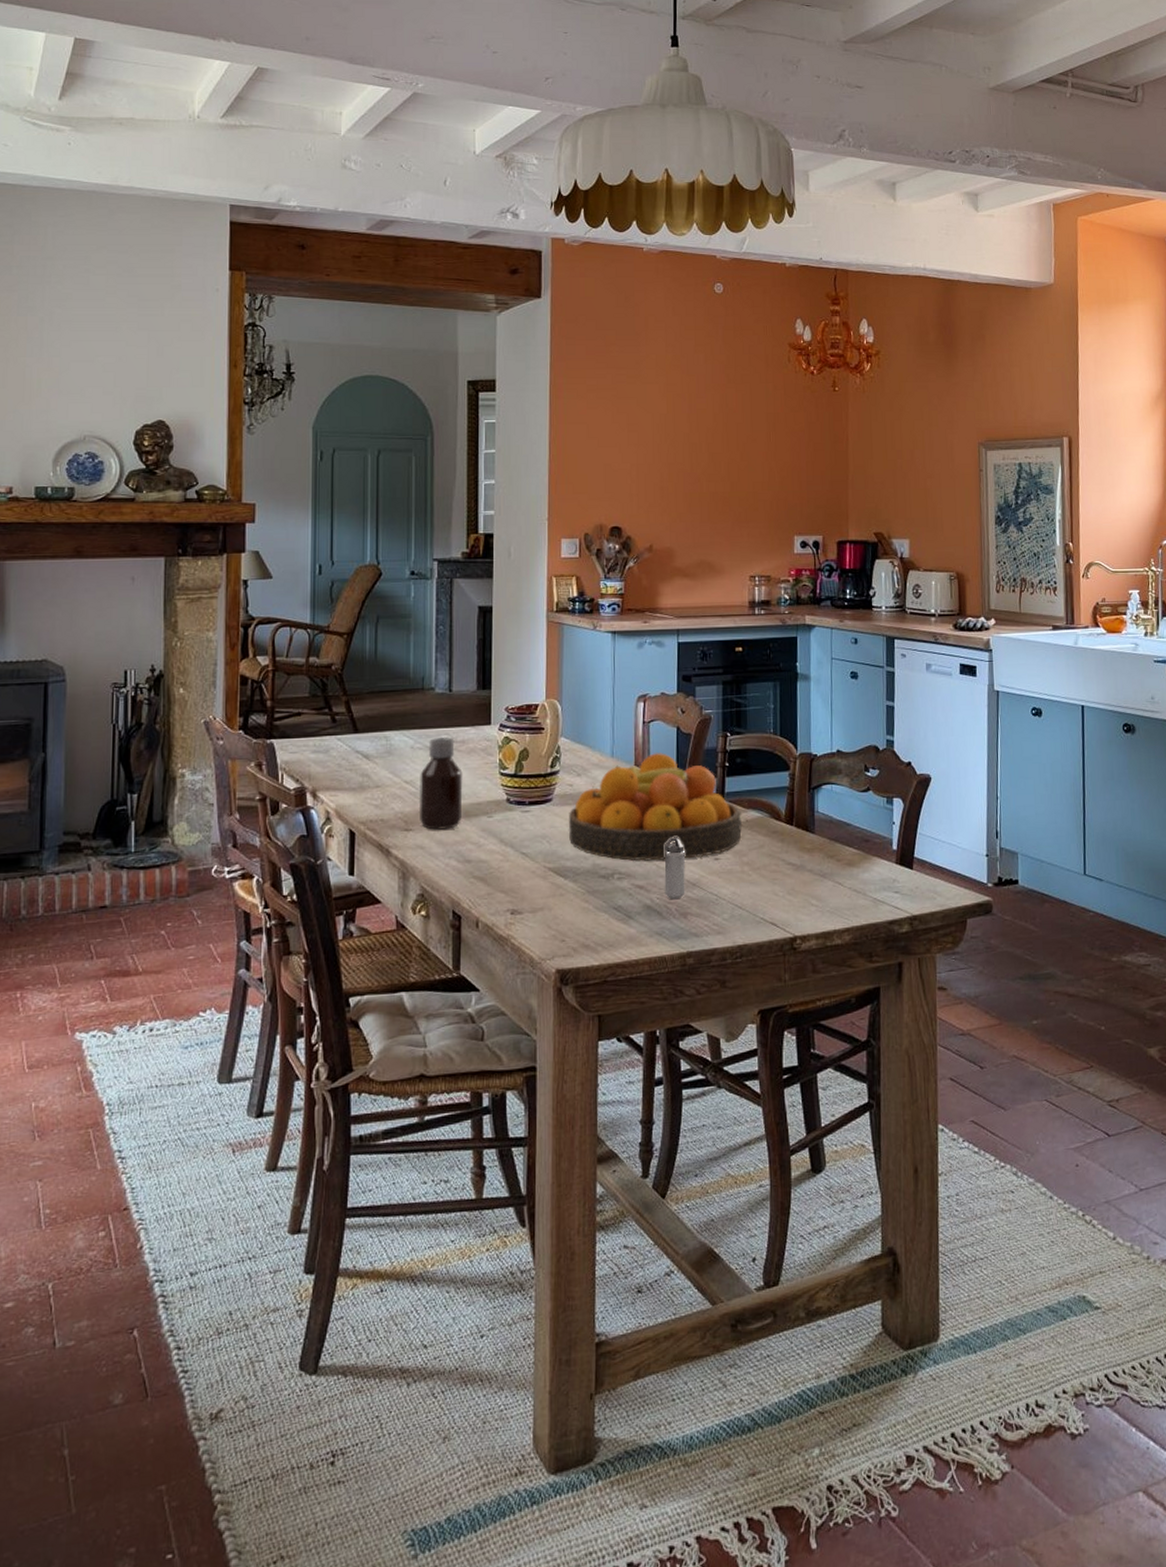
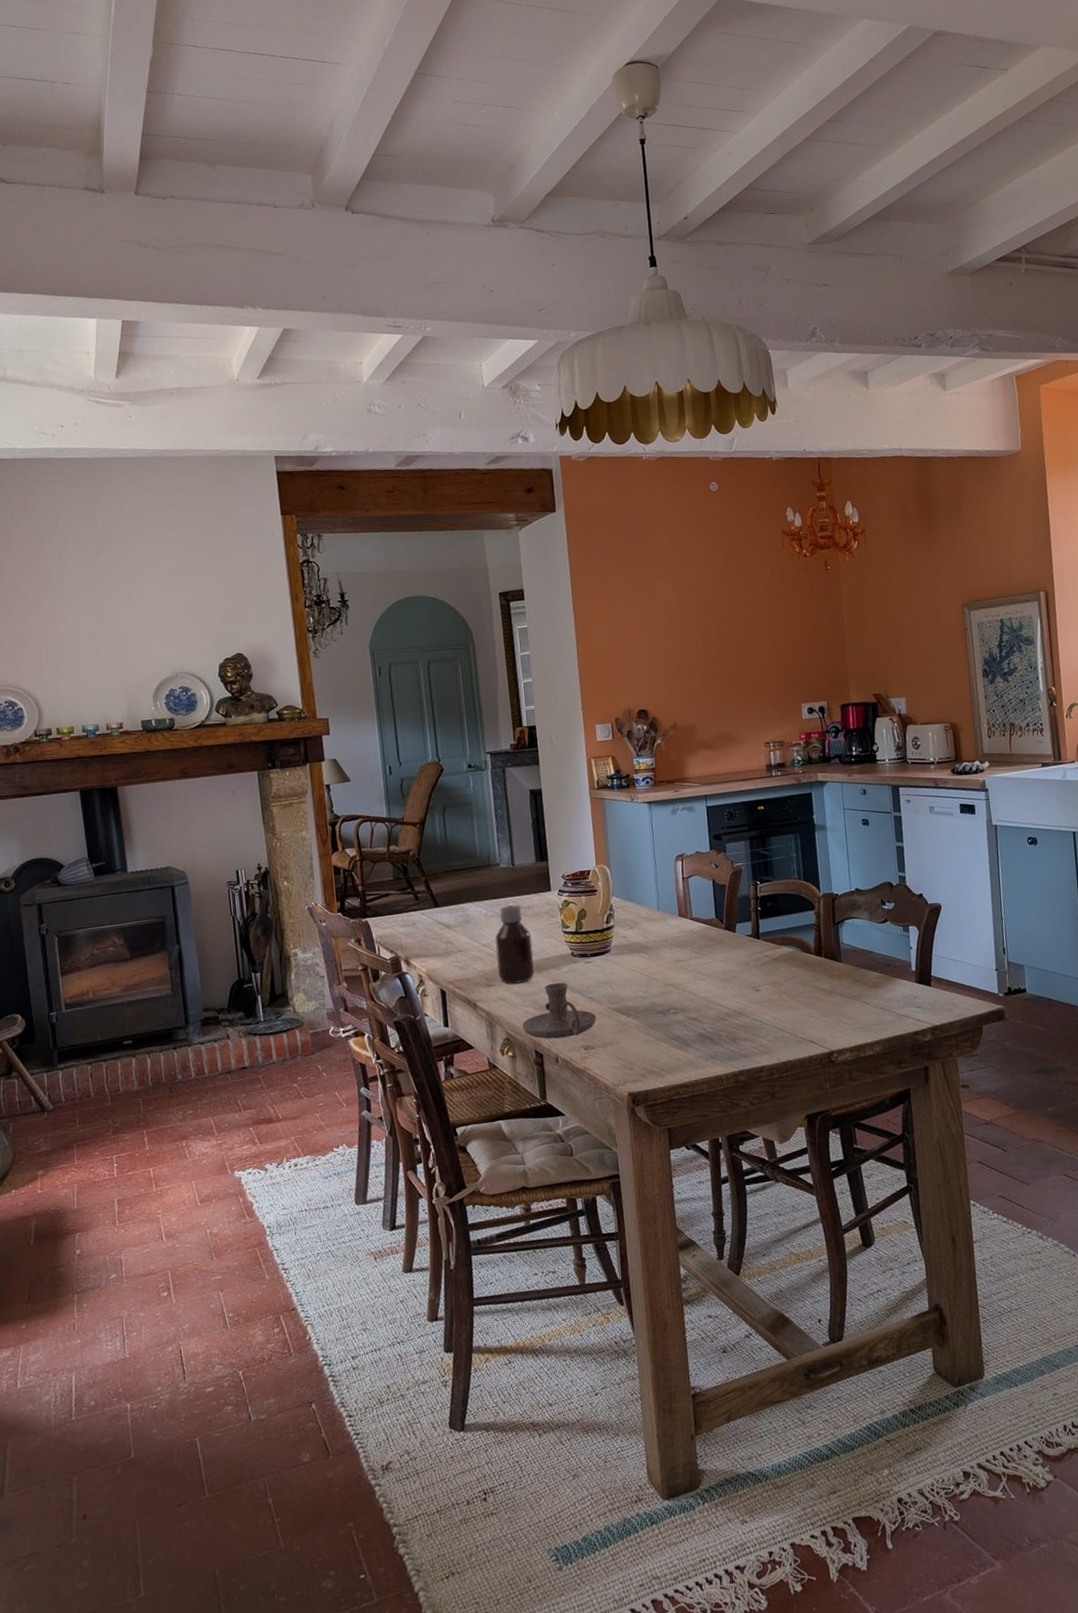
candle holder: none [441,832,529,899] -> present [522,982,597,1039]
fruit bowl: present [568,752,742,861] -> none [626,902,778,997]
shaker: present [664,837,686,900] -> none [710,974,733,1028]

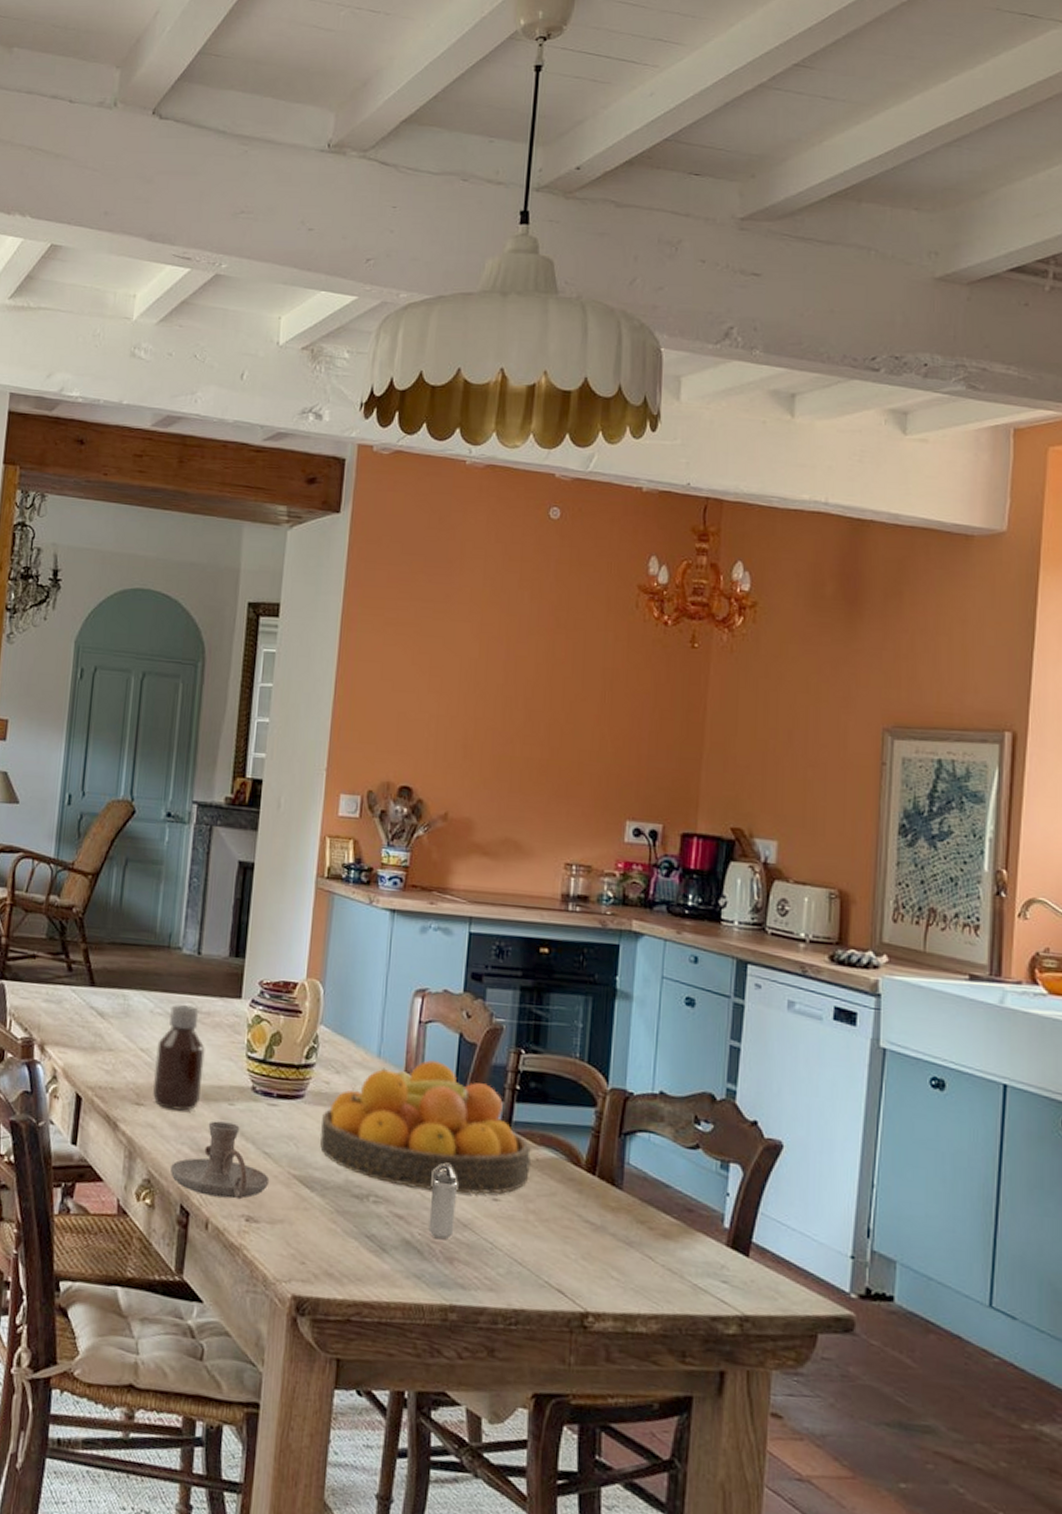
fruit bowl: none [626,902,778,997] -> present [319,1059,531,1194]
shaker: none [710,974,733,1028] -> present [428,1164,458,1240]

